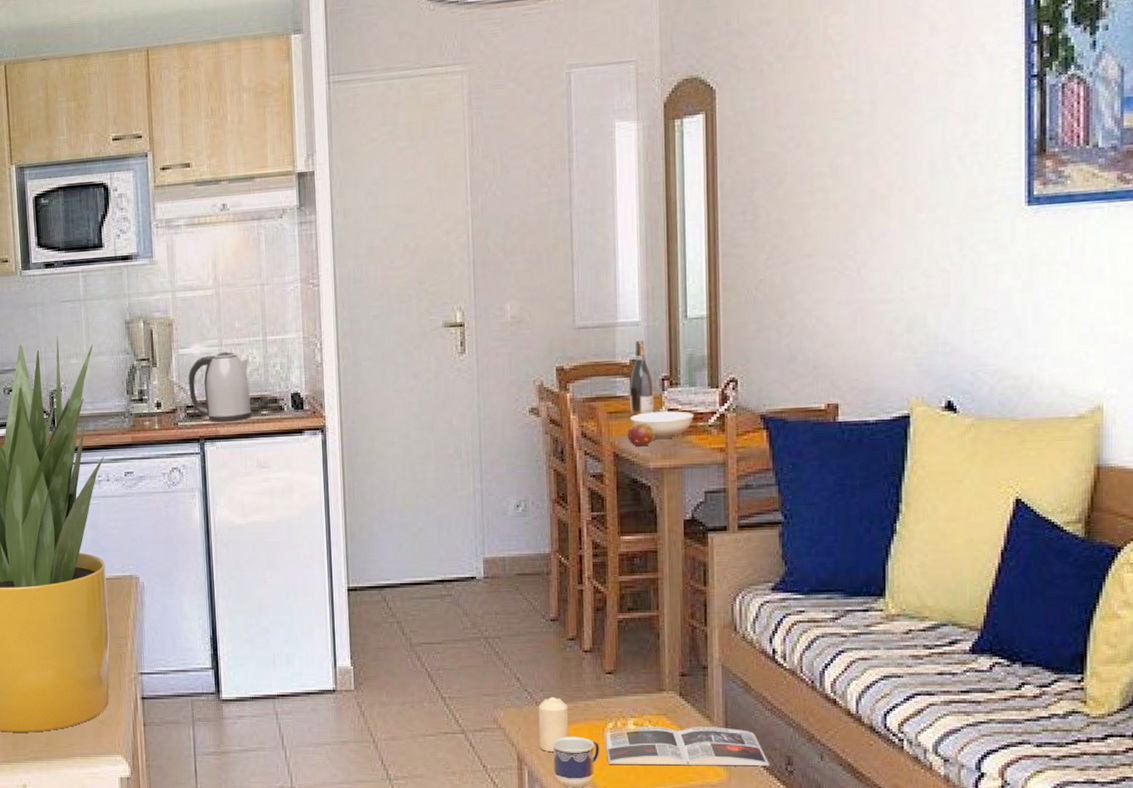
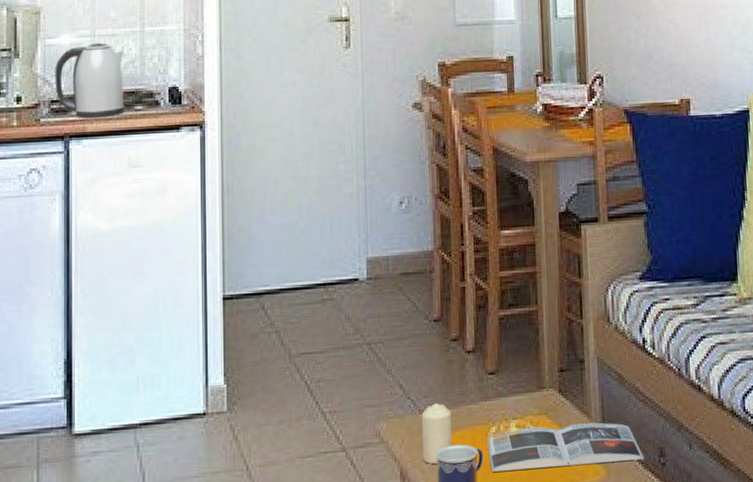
fruit: present [627,423,655,447] -> none [505,117,531,141]
wine bottle: present [628,340,654,418] -> none [506,37,530,113]
bowl: present [629,411,694,440] -> none [507,106,565,134]

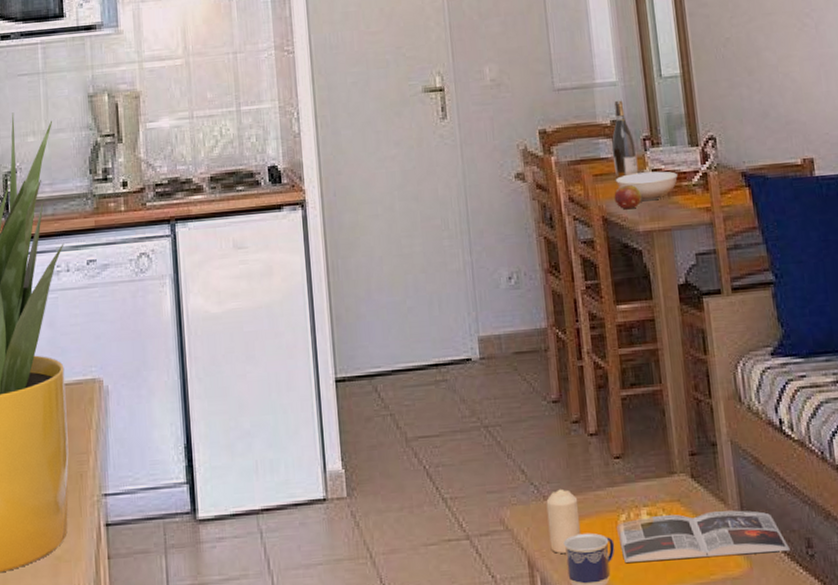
kettle: present [55,42,124,119] -> none [157,124,227,202]
fruit: none [505,117,531,141] -> present [614,184,642,210]
wine bottle: none [506,37,530,113] -> present [611,100,639,180]
bowl: none [507,106,565,134] -> present [615,171,678,201]

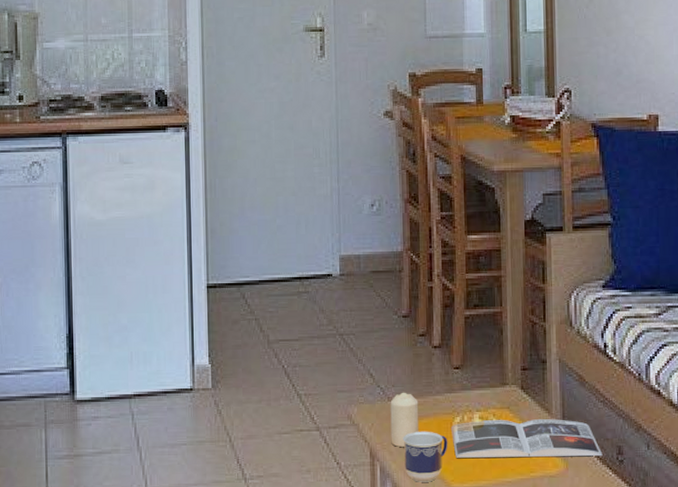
wine bottle: present [611,100,639,180] -> none [475,50,498,123]
fruit: present [614,184,642,210] -> none [473,128,499,151]
bowl: present [615,171,678,201] -> none [475,118,533,144]

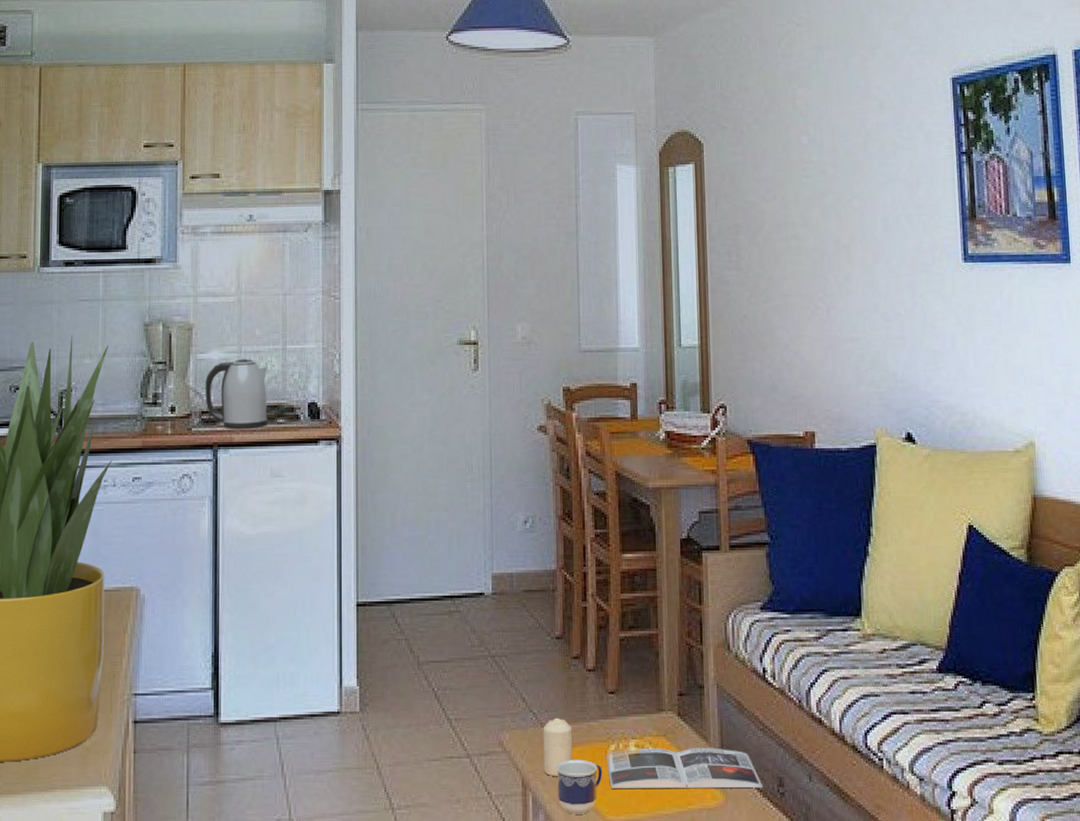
kettle: none [52,47,116,118] -> present [205,358,268,430]

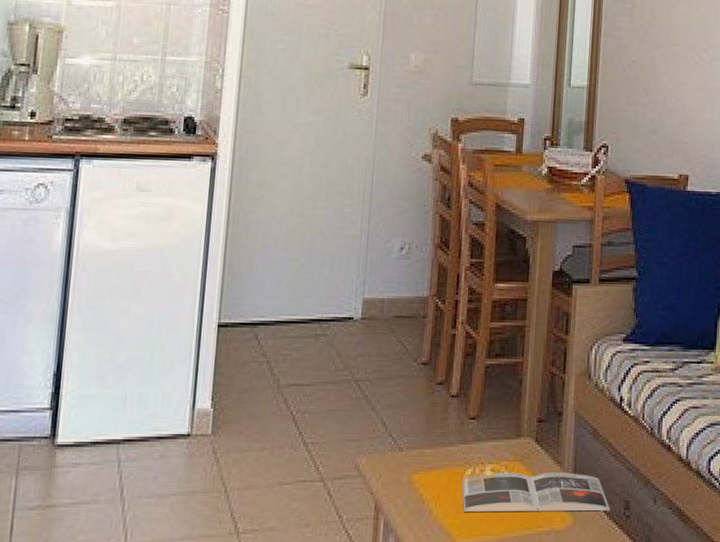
kettle: present [205,358,268,430] -> none [70,66,142,141]
candle: present [543,717,573,777] -> none [398,442,431,501]
cup: present [556,759,603,814] -> none [409,483,457,537]

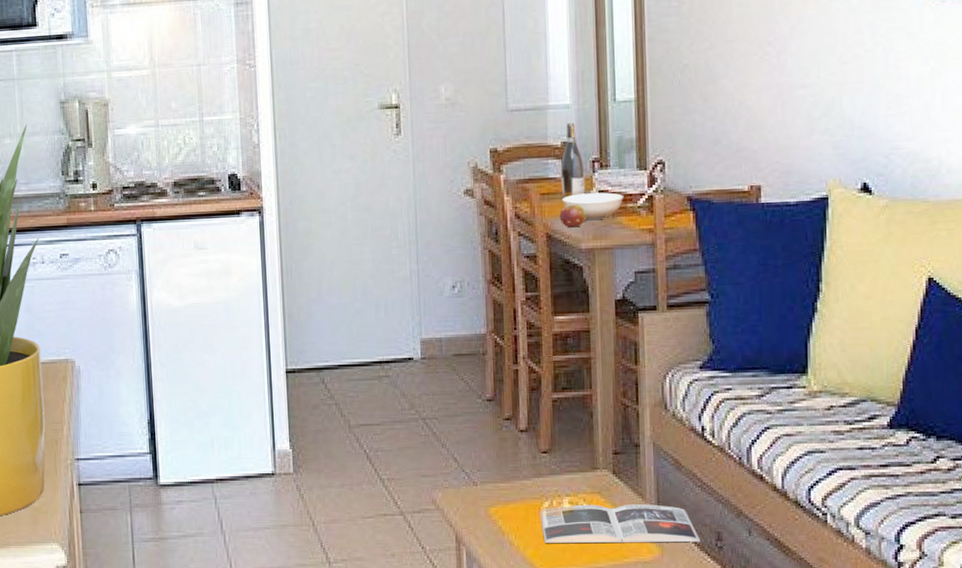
fruit: none [509,177,534,200] -> present [559,204,586,228]
wine bottle: none [513,101,537,172] -> present [560,122,585,199]
bowl: none [513,168,569,195] -> present [561,192,623,221]

